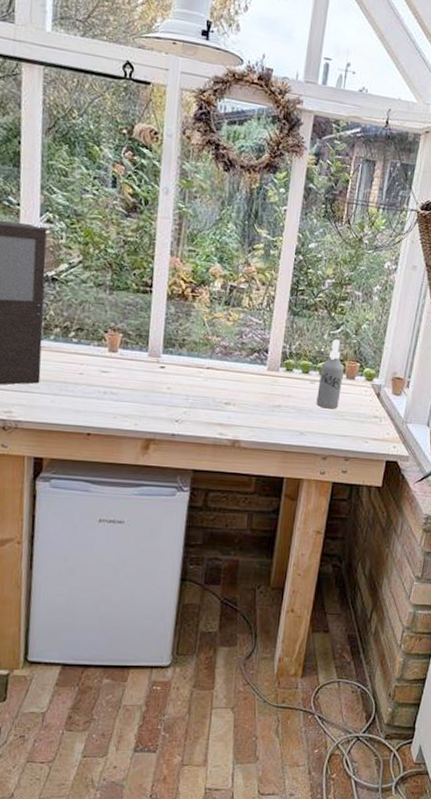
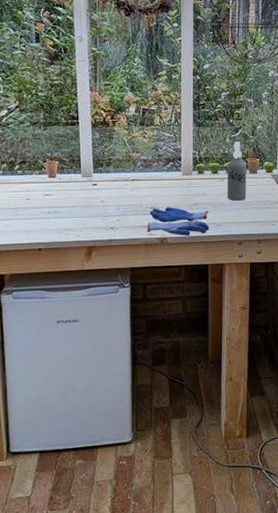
pair of gloves: none [218,404,293,442] -> present [147,207,210,236]

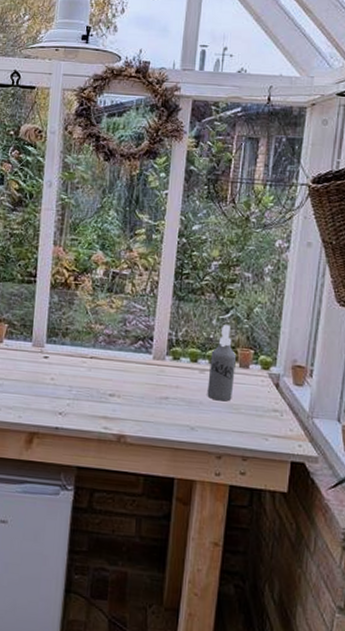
pair of gloves: present [147,207,210,236] -> none [102,395,182,438]

